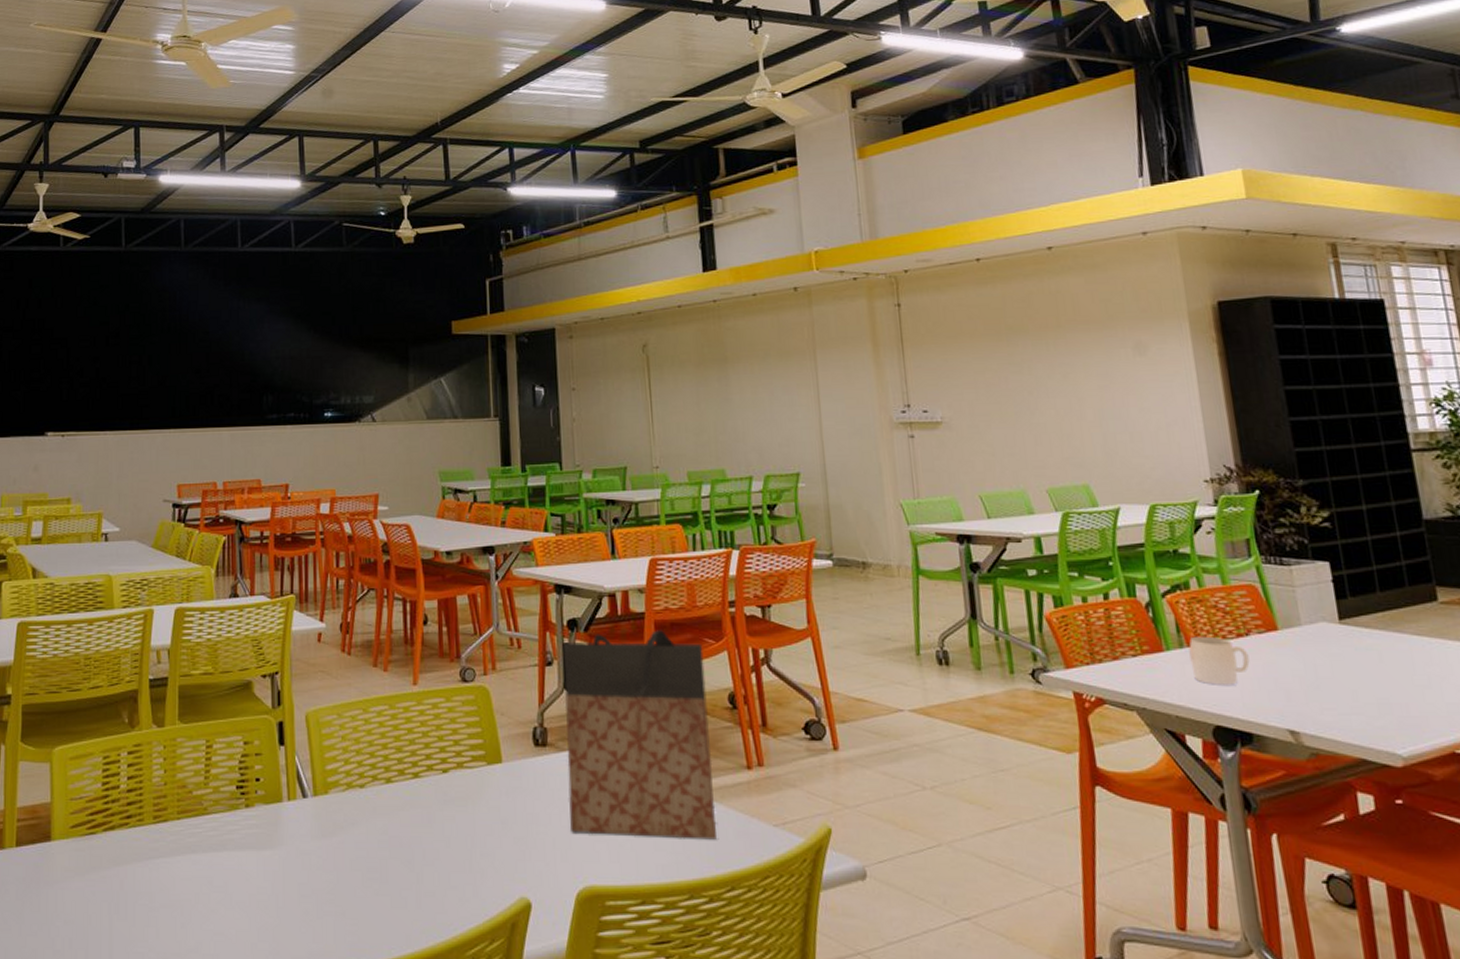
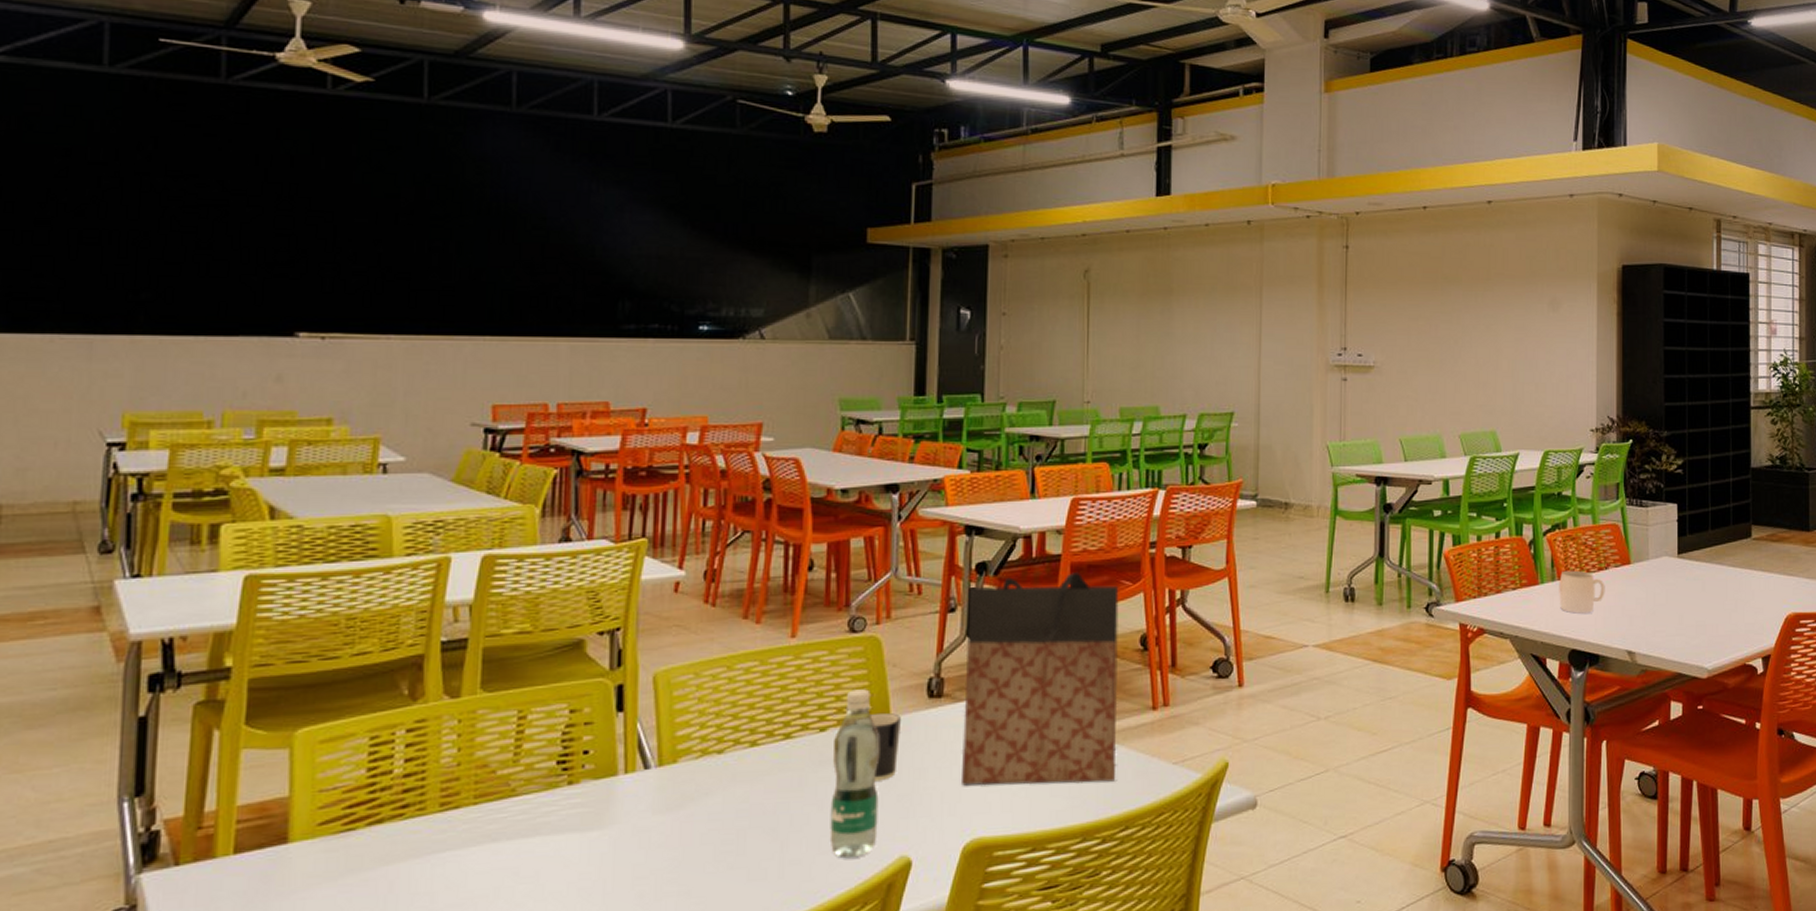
bottle: none [455,735,499,895] -> present [829,689,881,859]
mug: none [484,758,513,823] -> present [870,712,902,781]

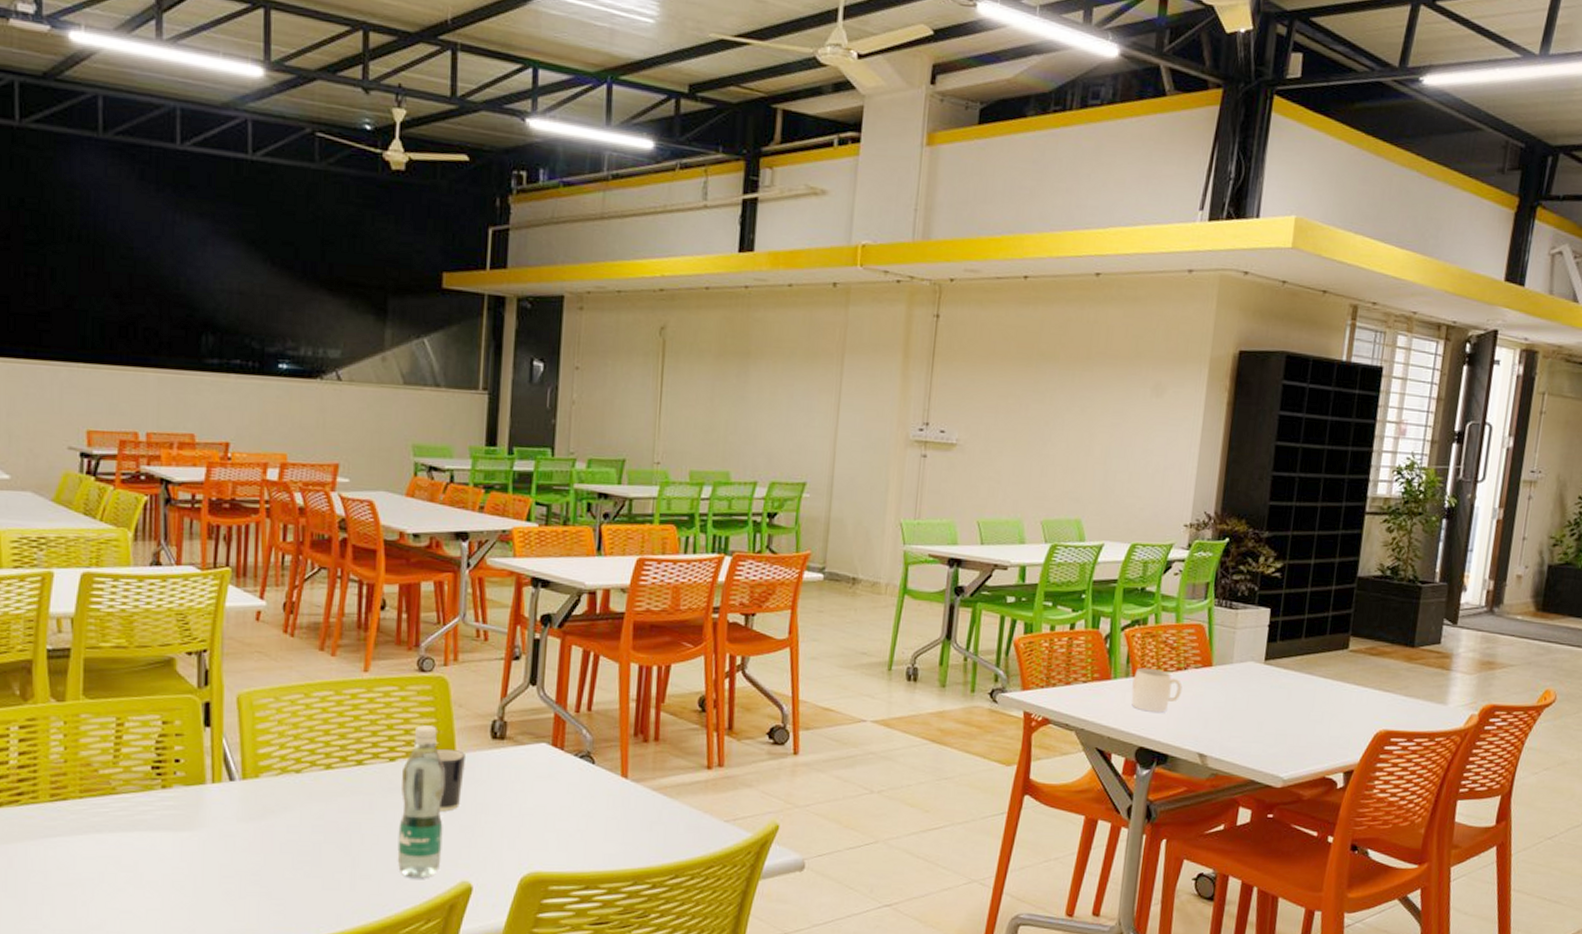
bag: present [961,572,1119,786] -> none [521,631,680,833]

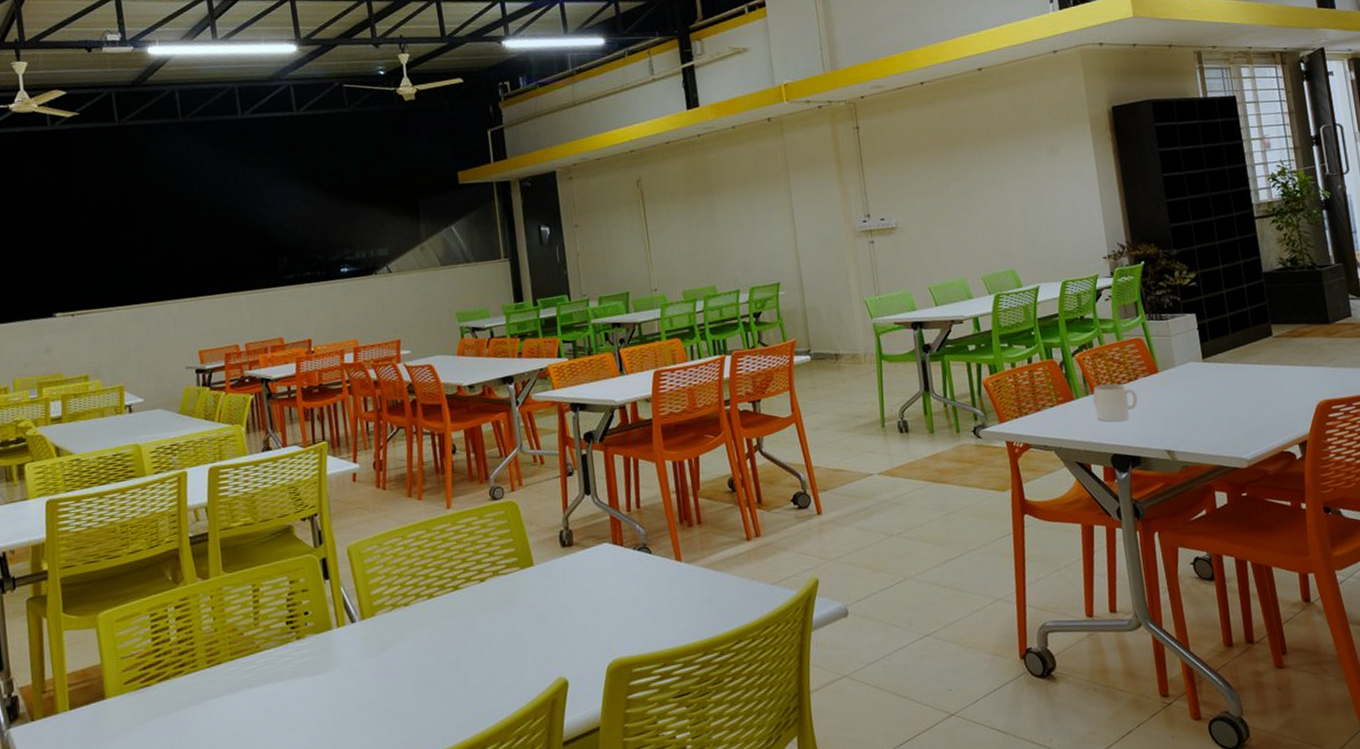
bottle: present [397,725,446,879] -> none [492,544,538,682]
mug: present [436,748,467,812] -> none [517,562,545,619]

